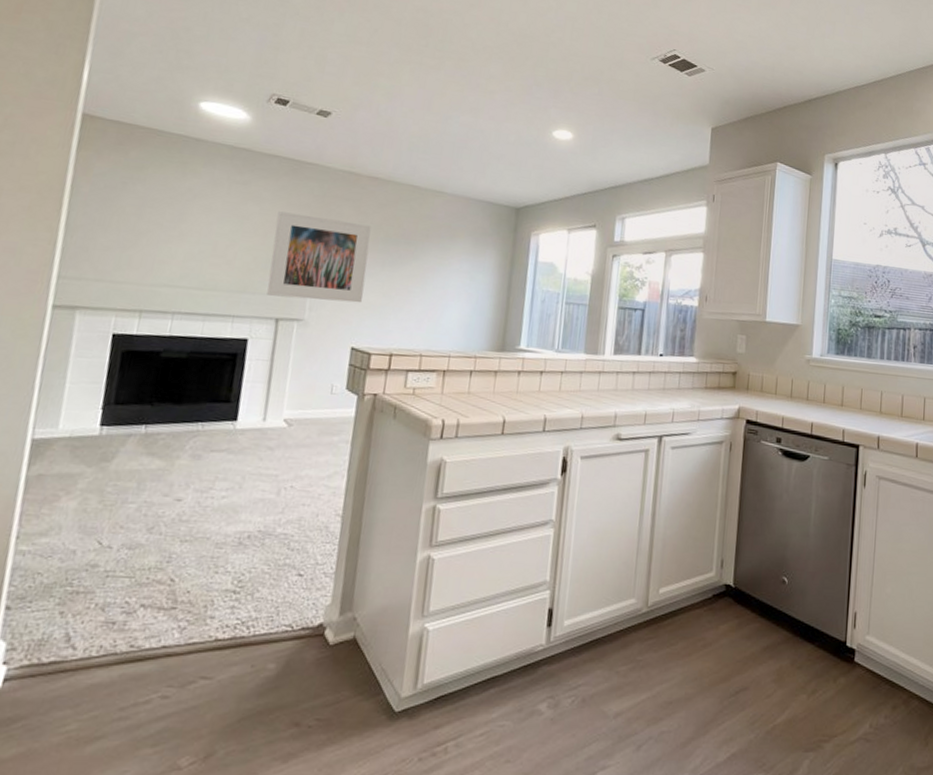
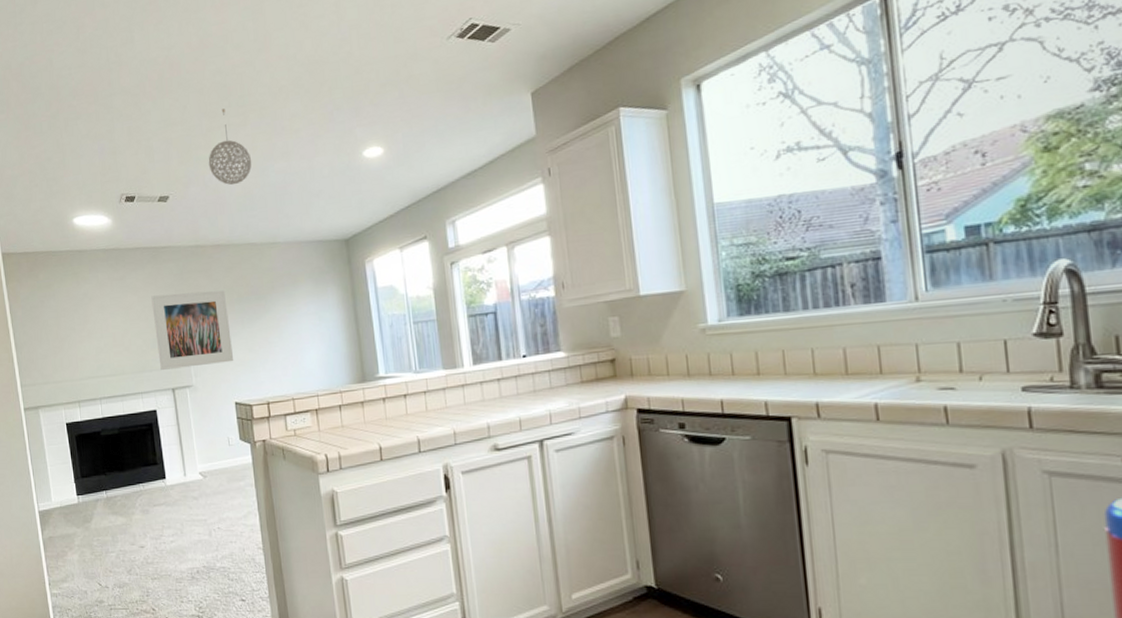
pendant light: none [387,46,437,123] -> present [208,109,252,186]

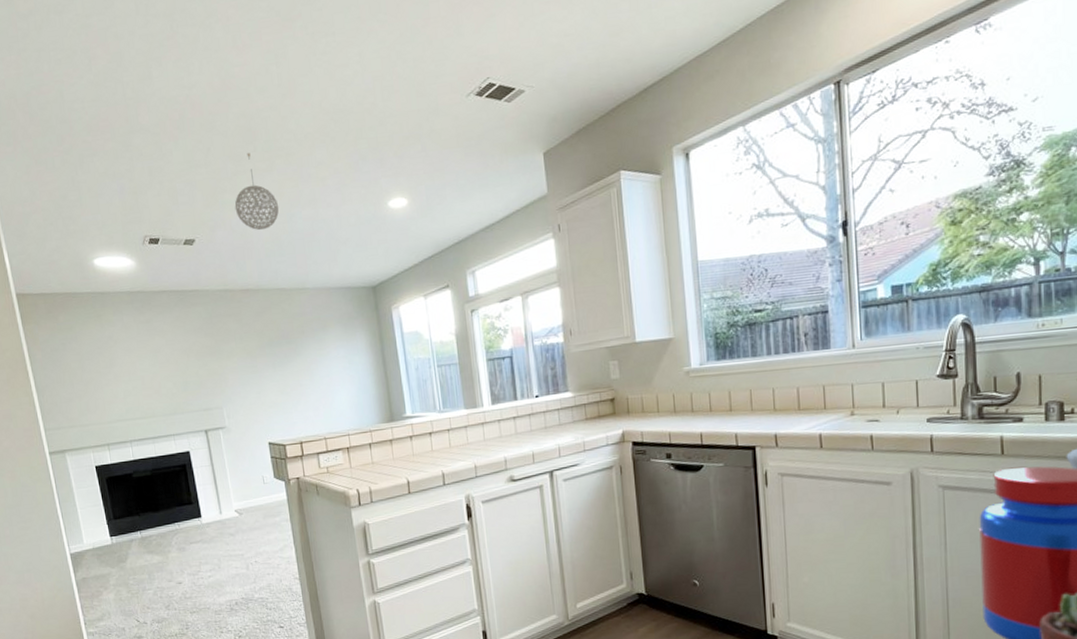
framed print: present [151,290,234,370] -> none [180,334,267,412]

